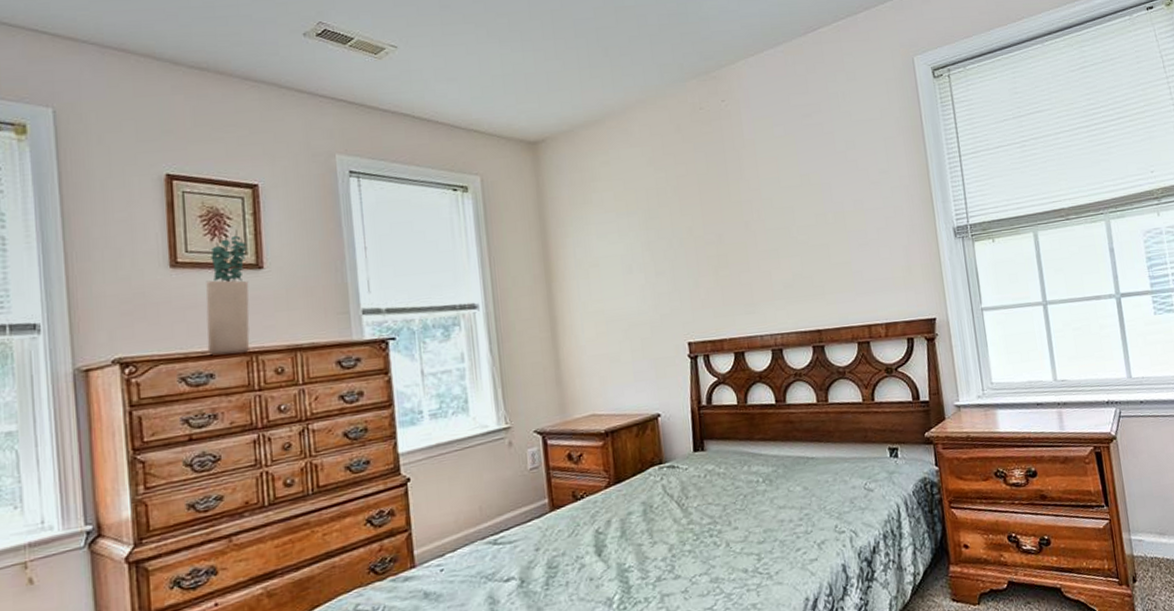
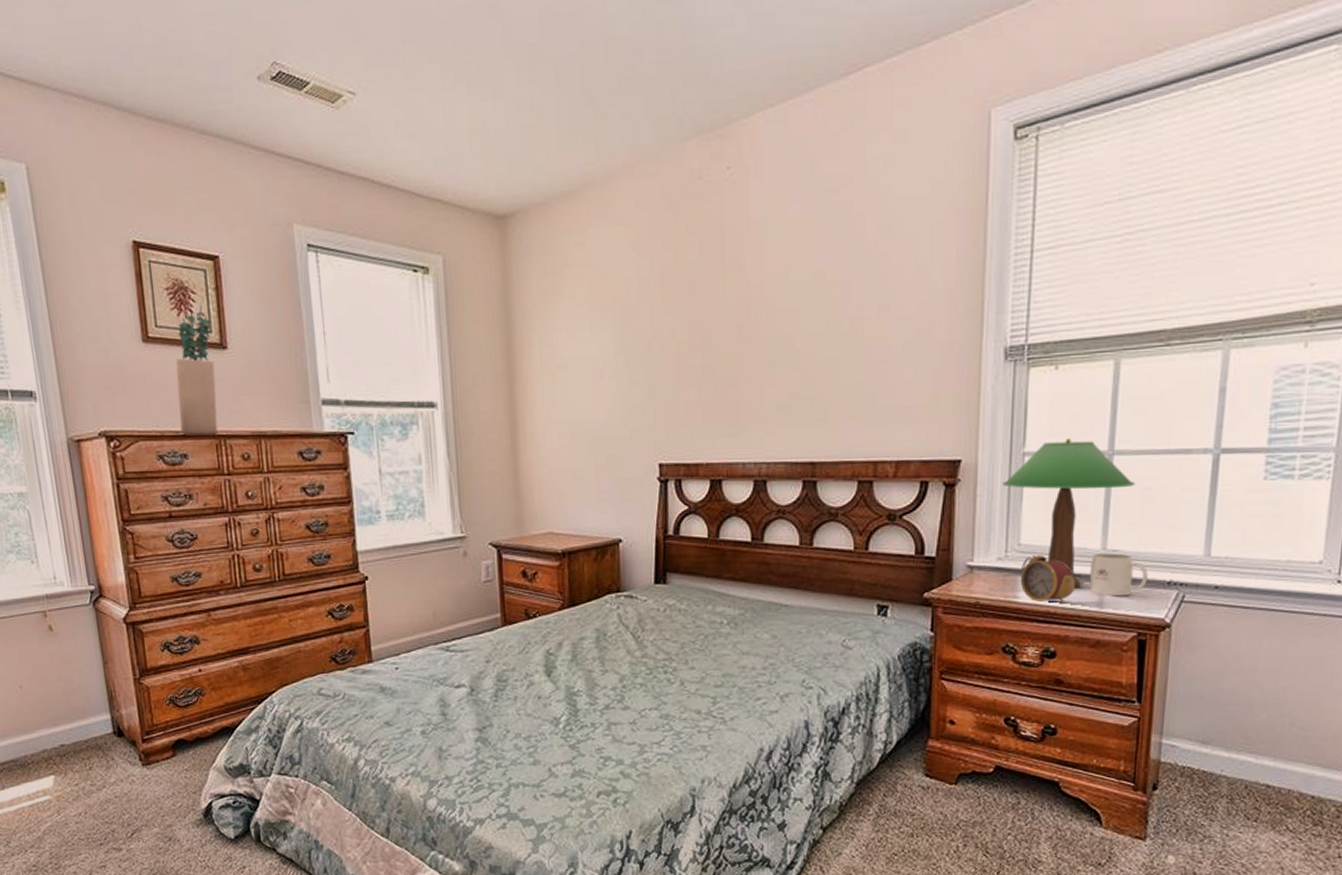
table lamp: none [970,294,1067,414] -> present [1003,439,1136,587]
alarm clock: none [996,390,1041,430] -> present [1020,555,1076,604]
mug: none [1047,382,1092,419] -> present [1089,553,1148,597]

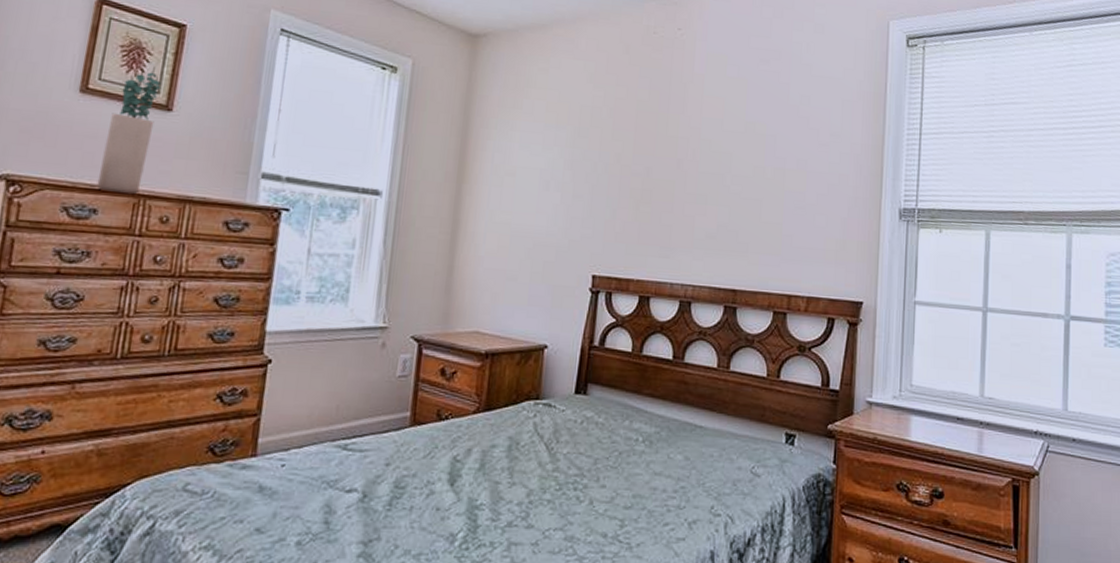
table lamp: present [1003,439,1136,587] -> none [897,293,1005,430]
alarm clock: present [1020,555,1076,604] -> none [912,396,959,445]
mug: present [1089,553,1148,597] -> none [970,400,1018,442]

